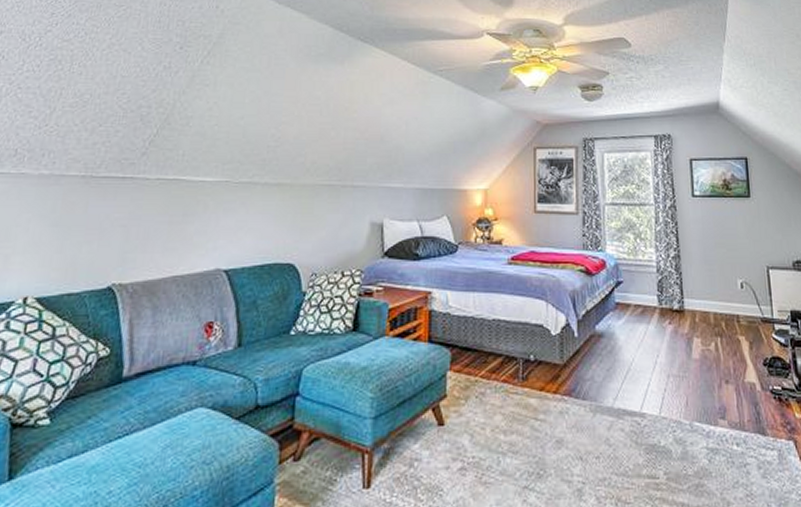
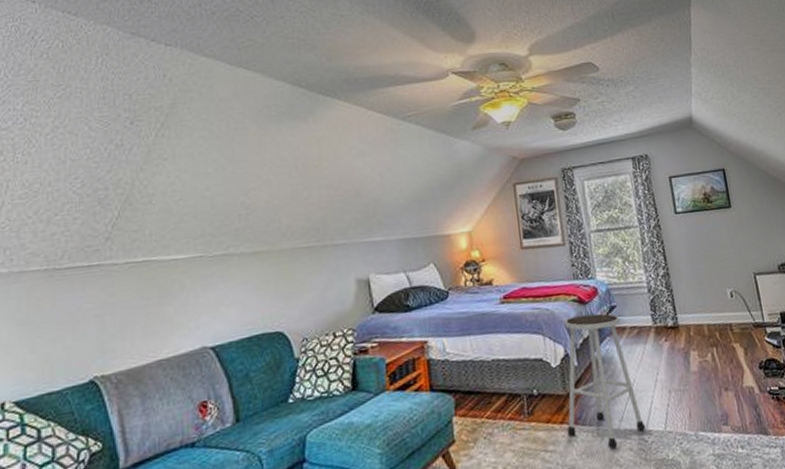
stool: none [559,287,639,426] -> present [564,313,645,449]

